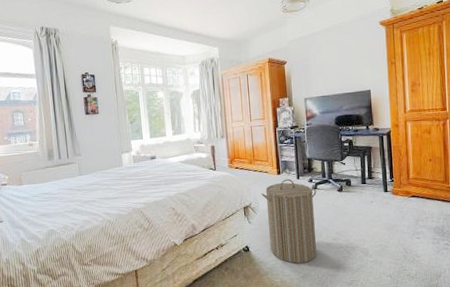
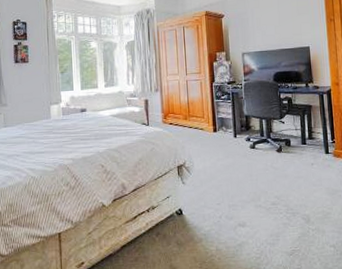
laundry hamper: present [261,178,317,264] -> none [196,136,255,230]

